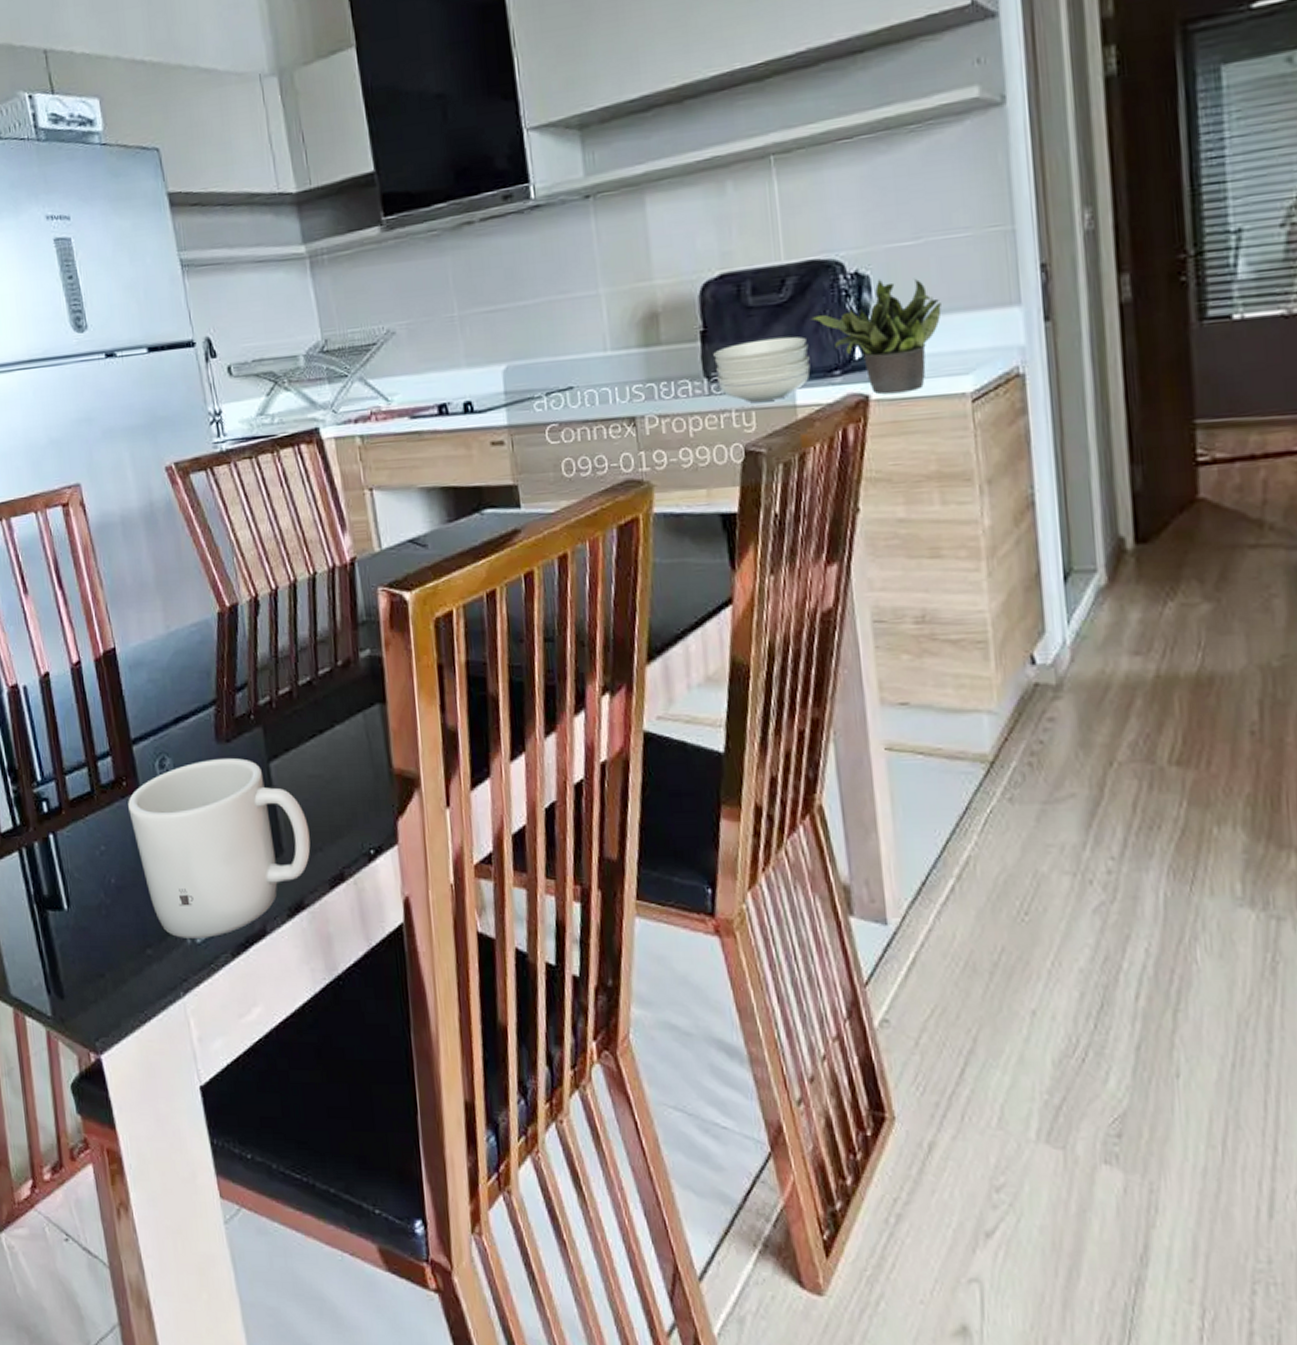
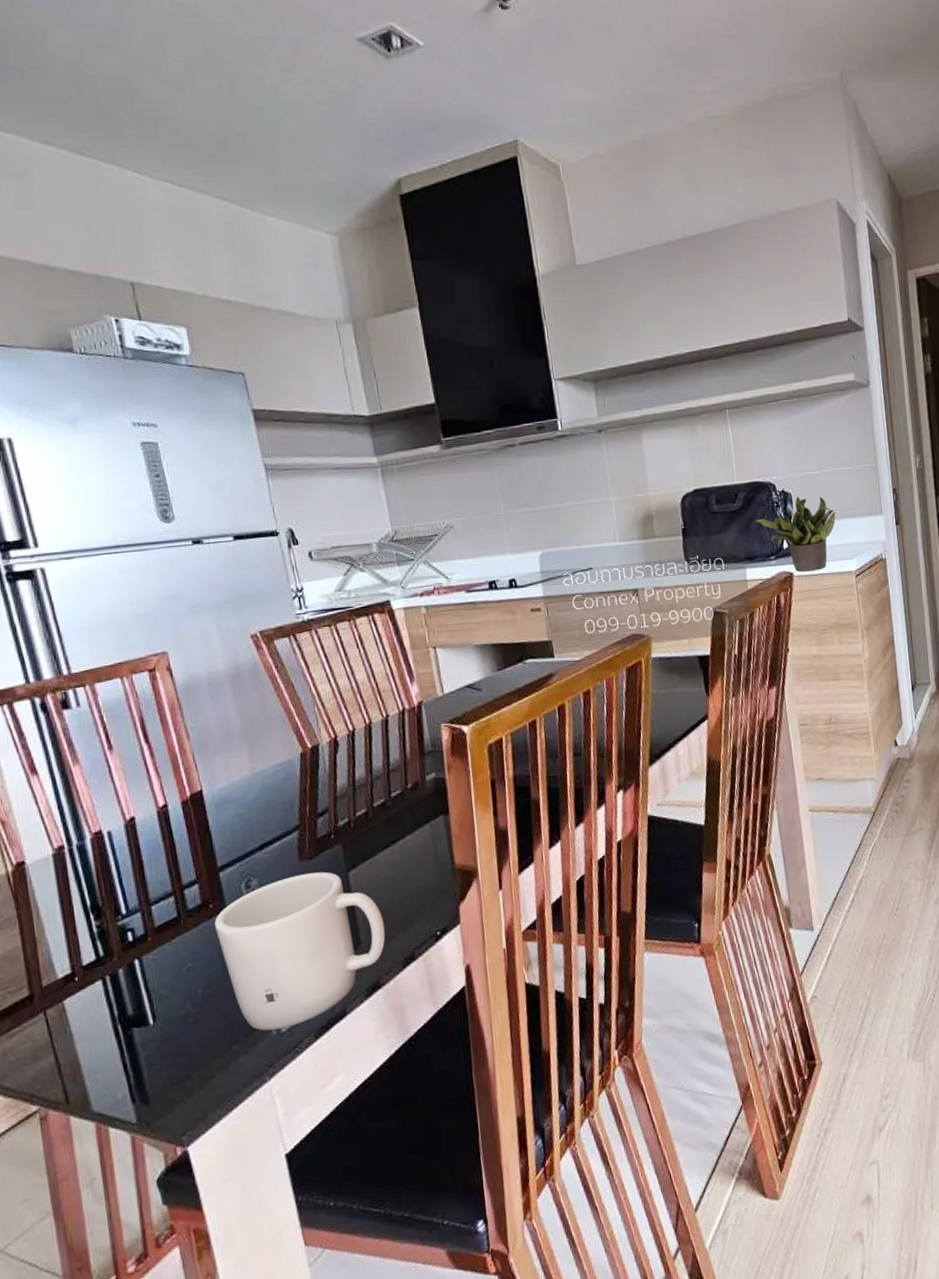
bowl: present [713,336,811,403] -> none [691,533,756,579]

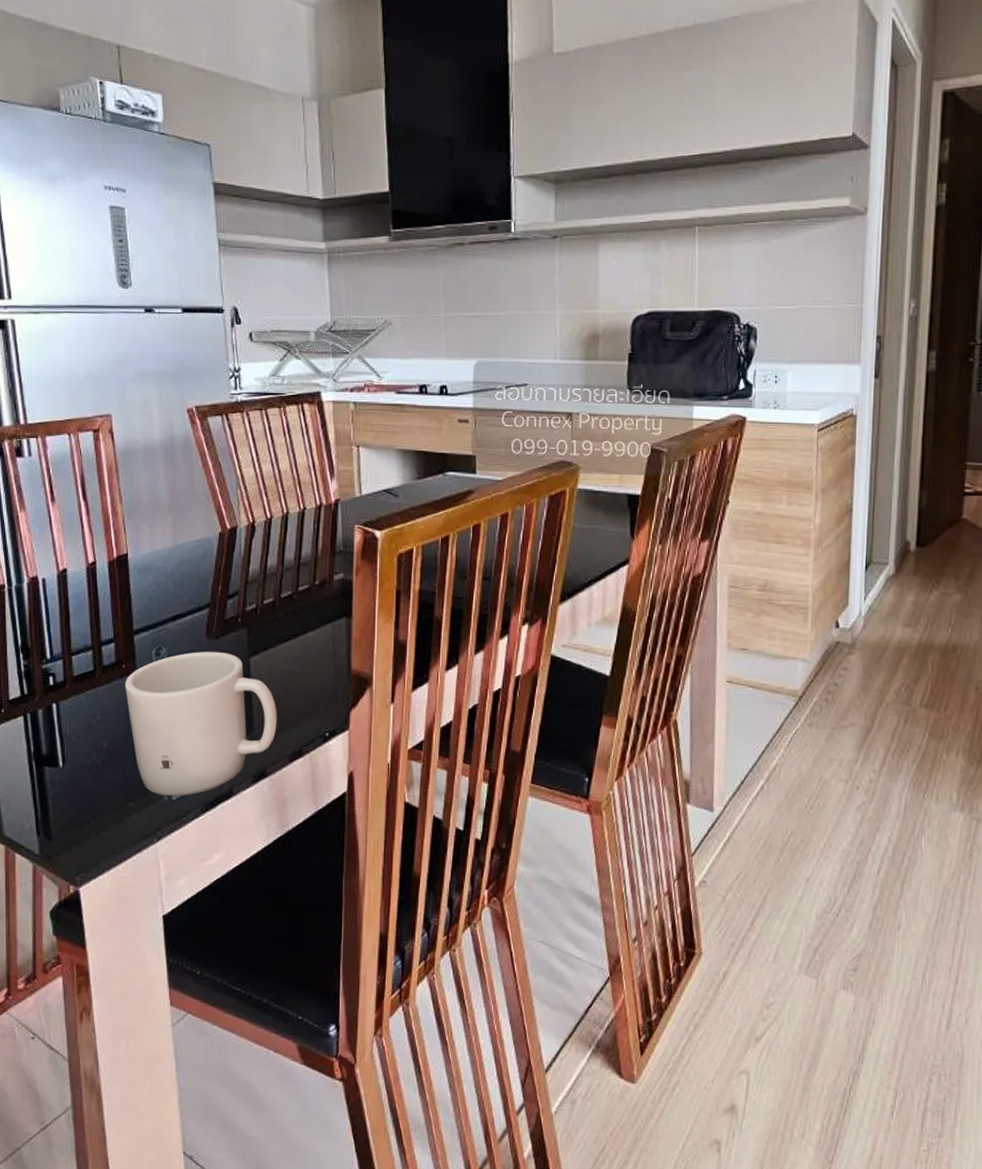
potted plant: present [754,495,836,573] -> none [710,331,805,419]

